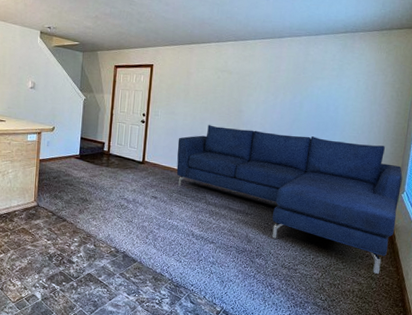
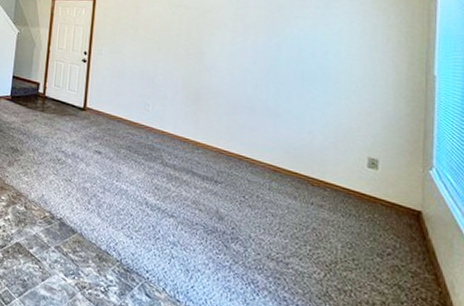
sofa: present [176,125,403,275] -> none [124,68,427,283]

